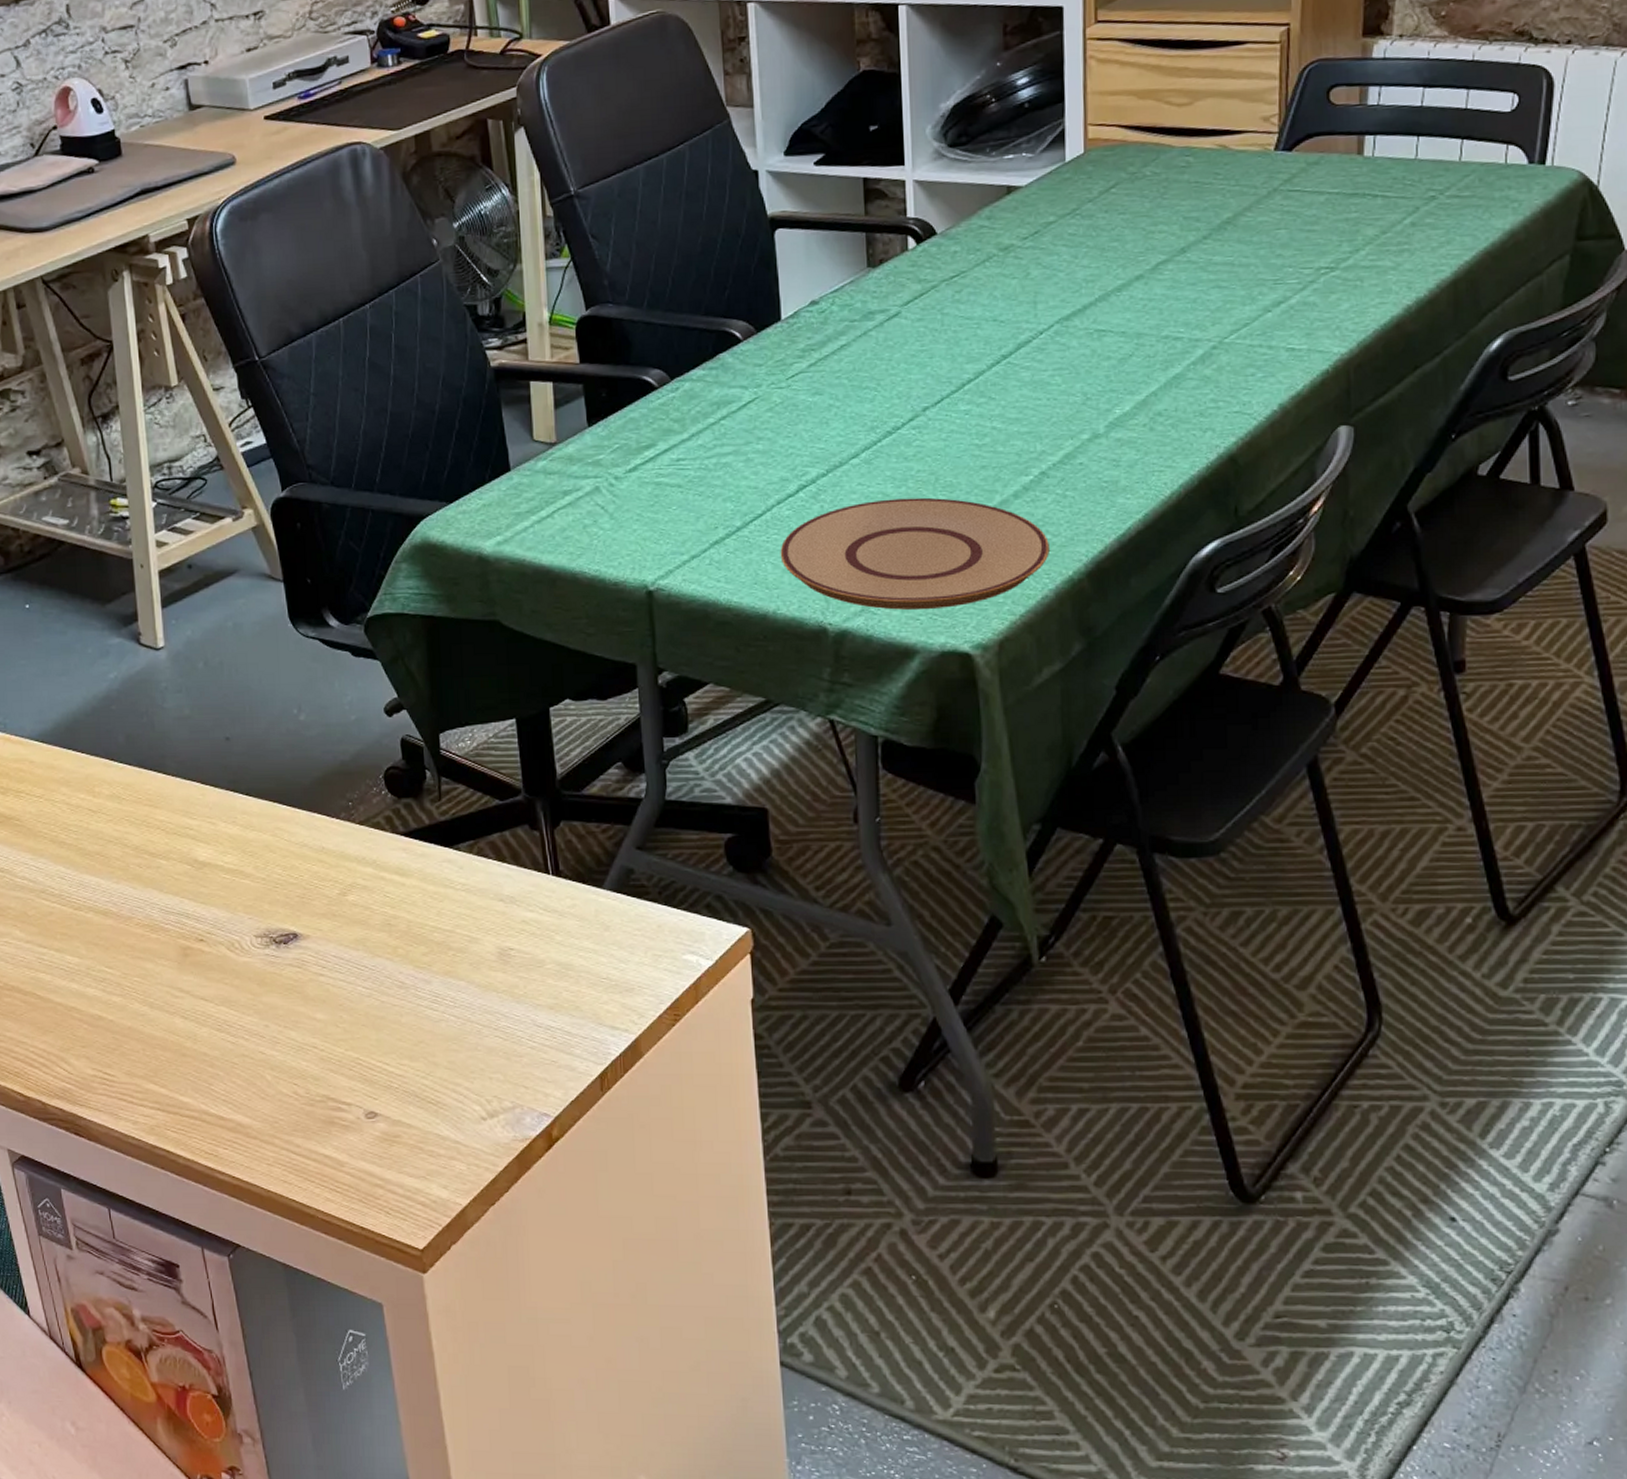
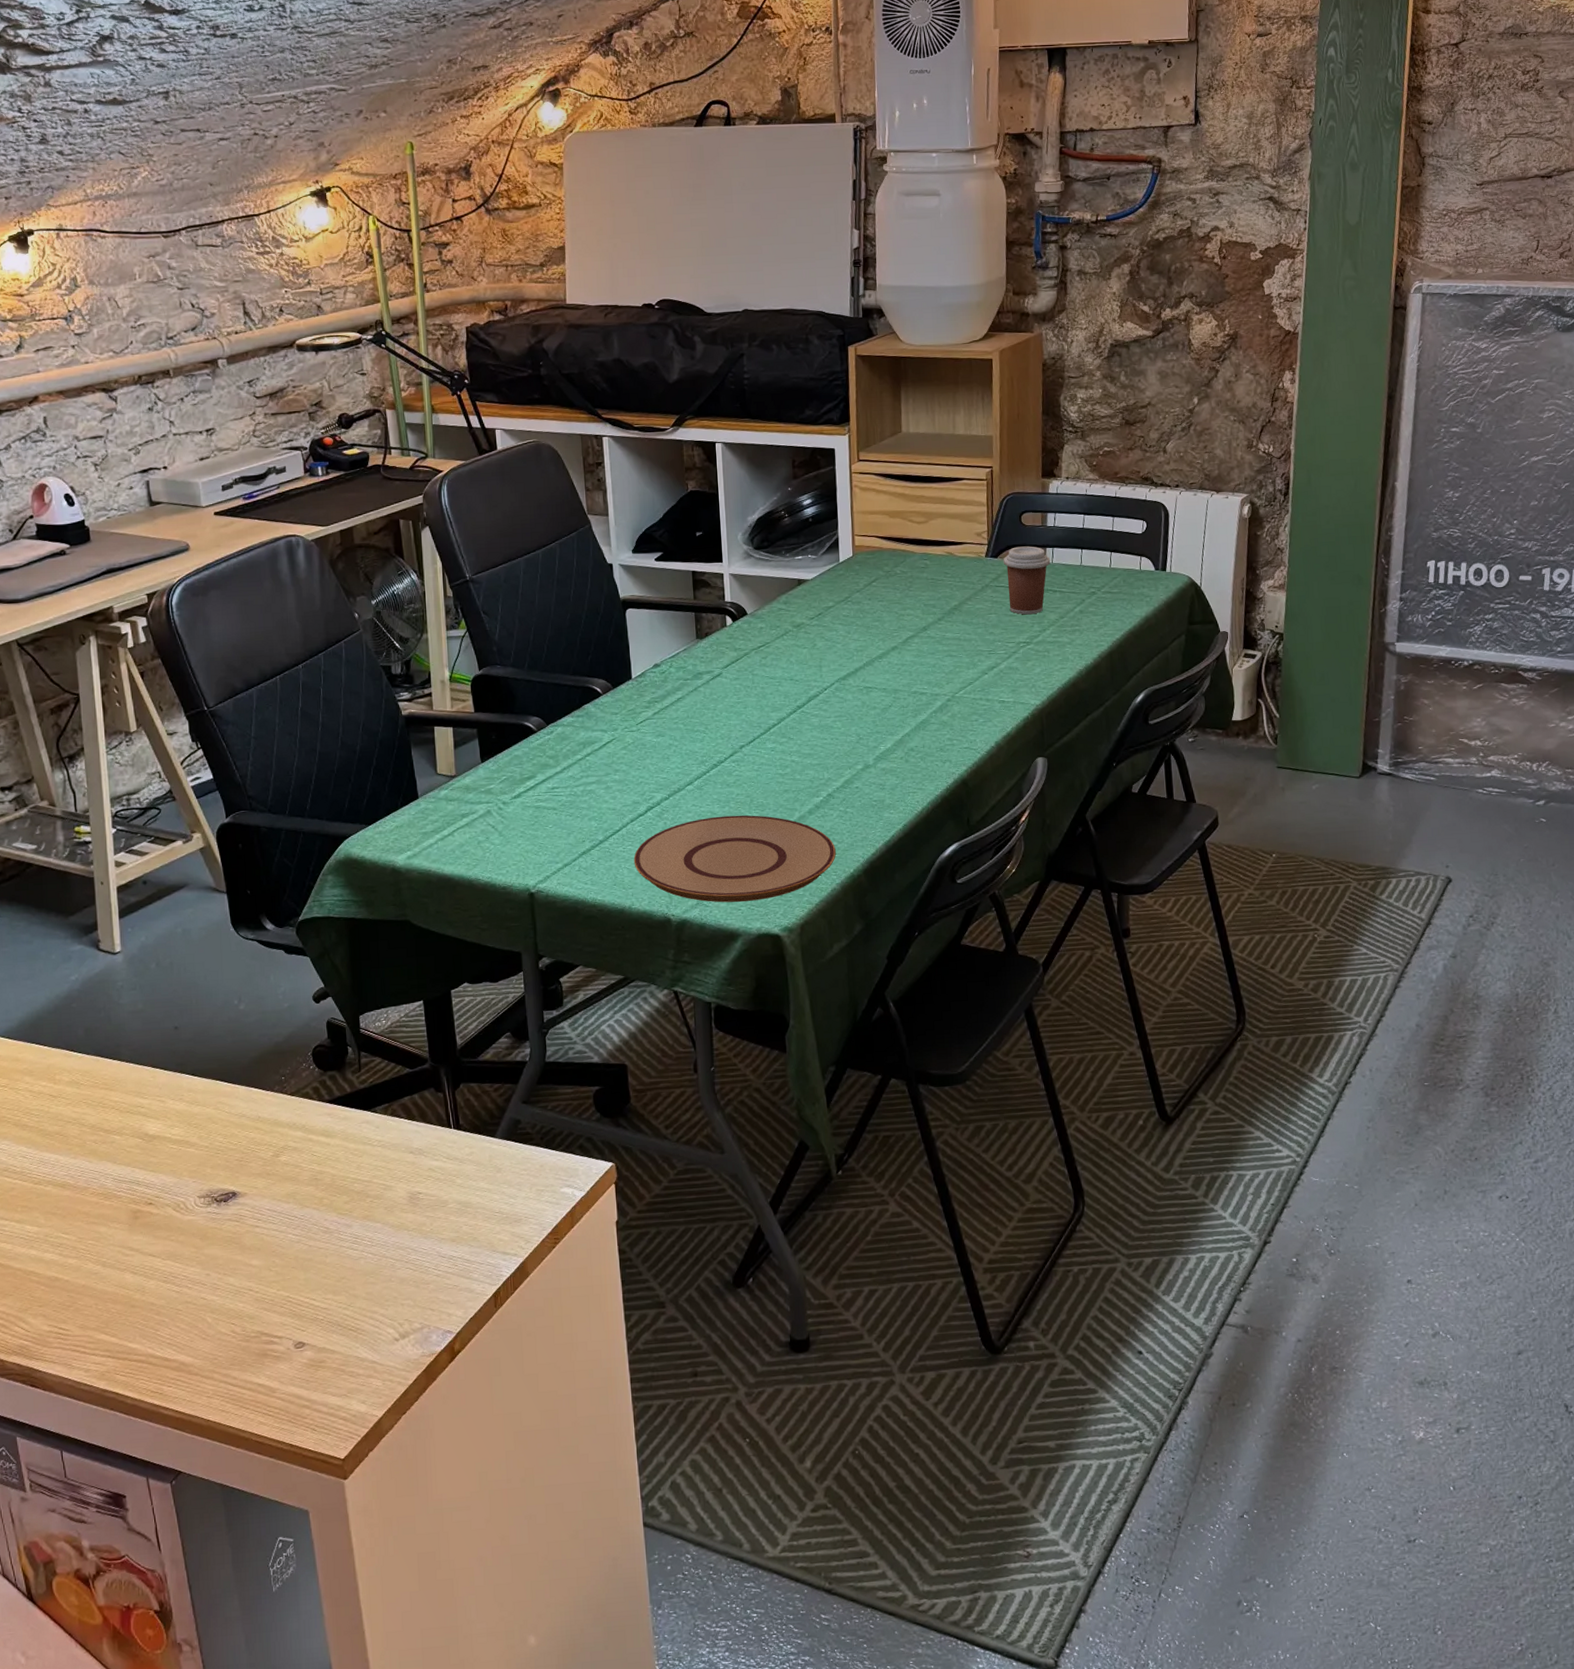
coffee cup: none [1300,133,1371,230] -> present [1003,546,1051,615]

